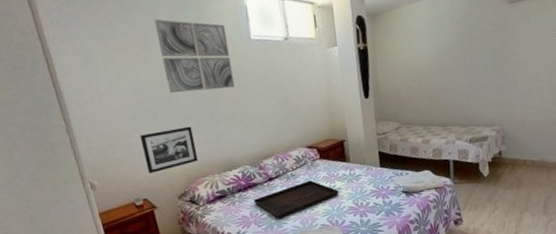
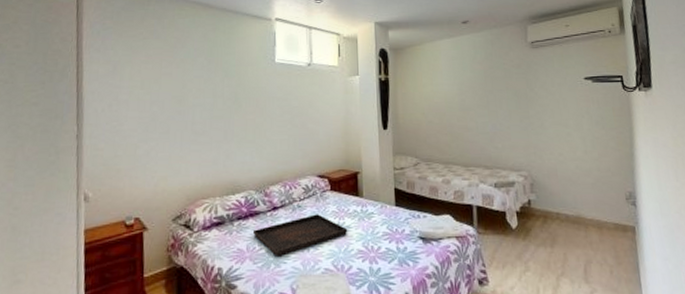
picture frame: present [139,126,199,174] -> none [147,143,202,190]
wall art: present [154,18,235,93] -> none [186,37,252,108]

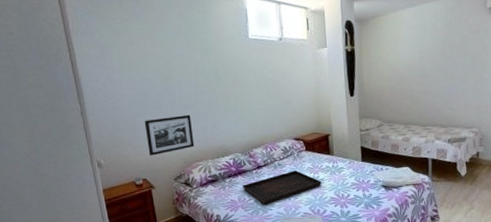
picture frame: none [147,143,202,190] -> present [144,114,195,156]

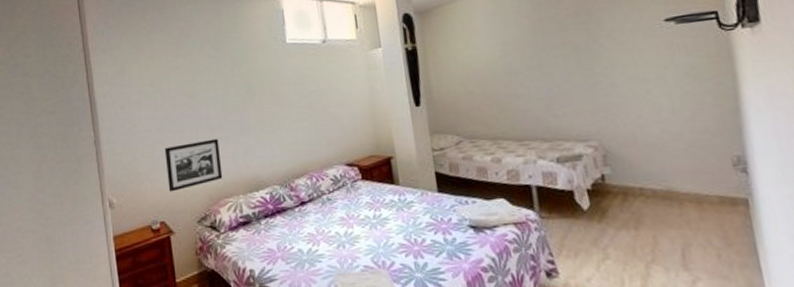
serving tray: present [242,170,322,205] -> none [281,206,386,255]

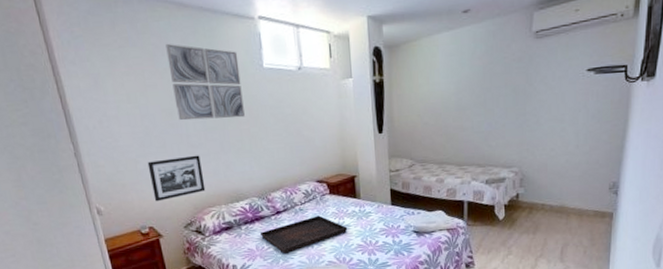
wall art: none [191,26,267,102] -> present [166,43,245,121]
serving tray: none [281,206,386,255] -> present [259,215,348,253]

